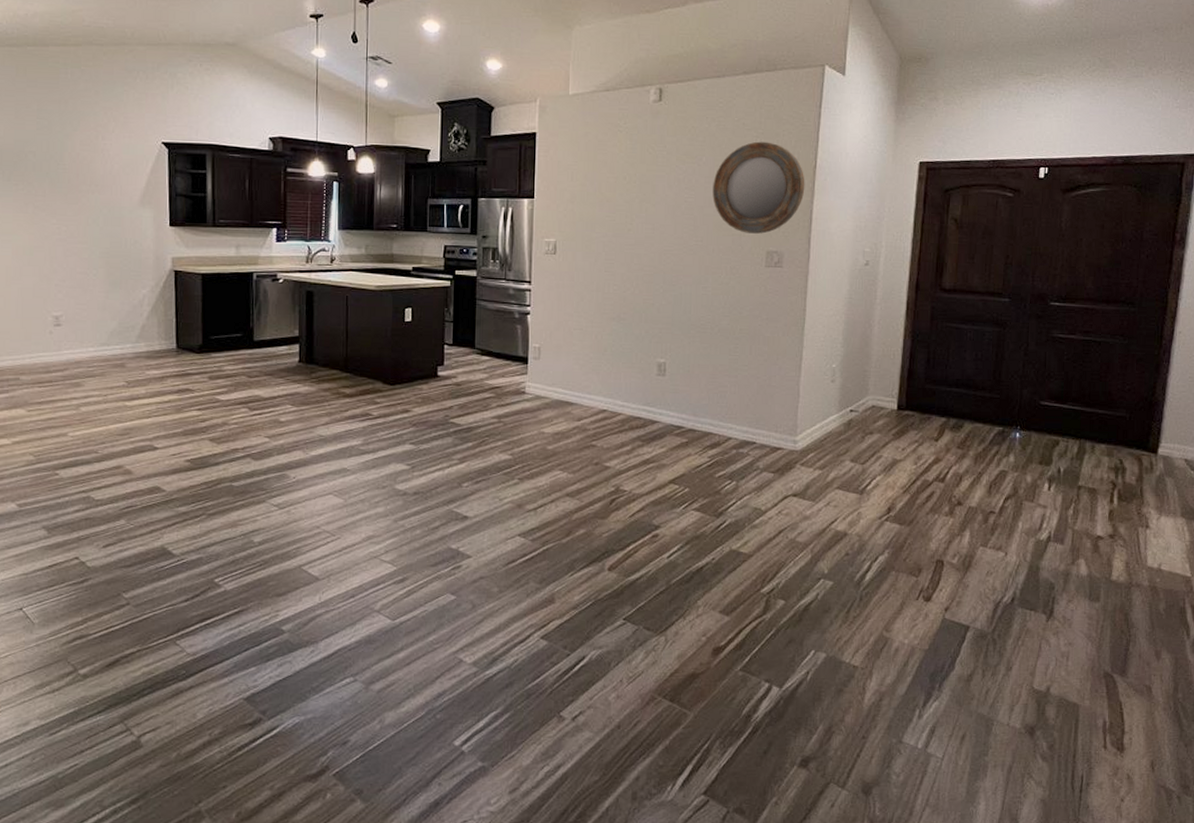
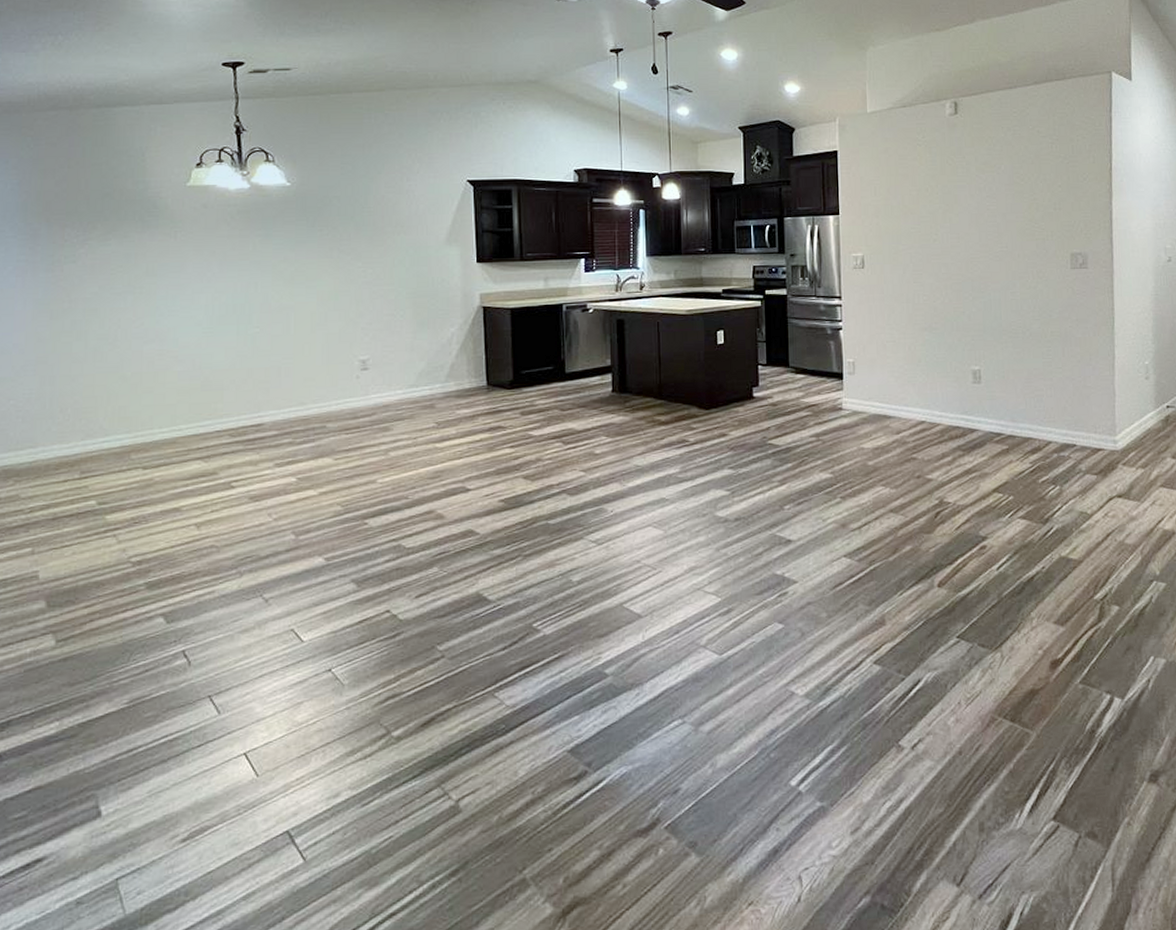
home mirror: present [712,141,805,234] -> none [1013,147,1103,237]

